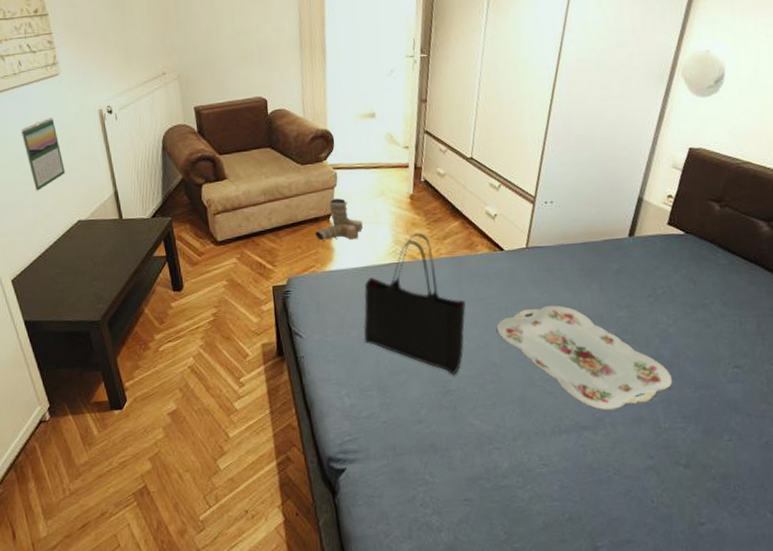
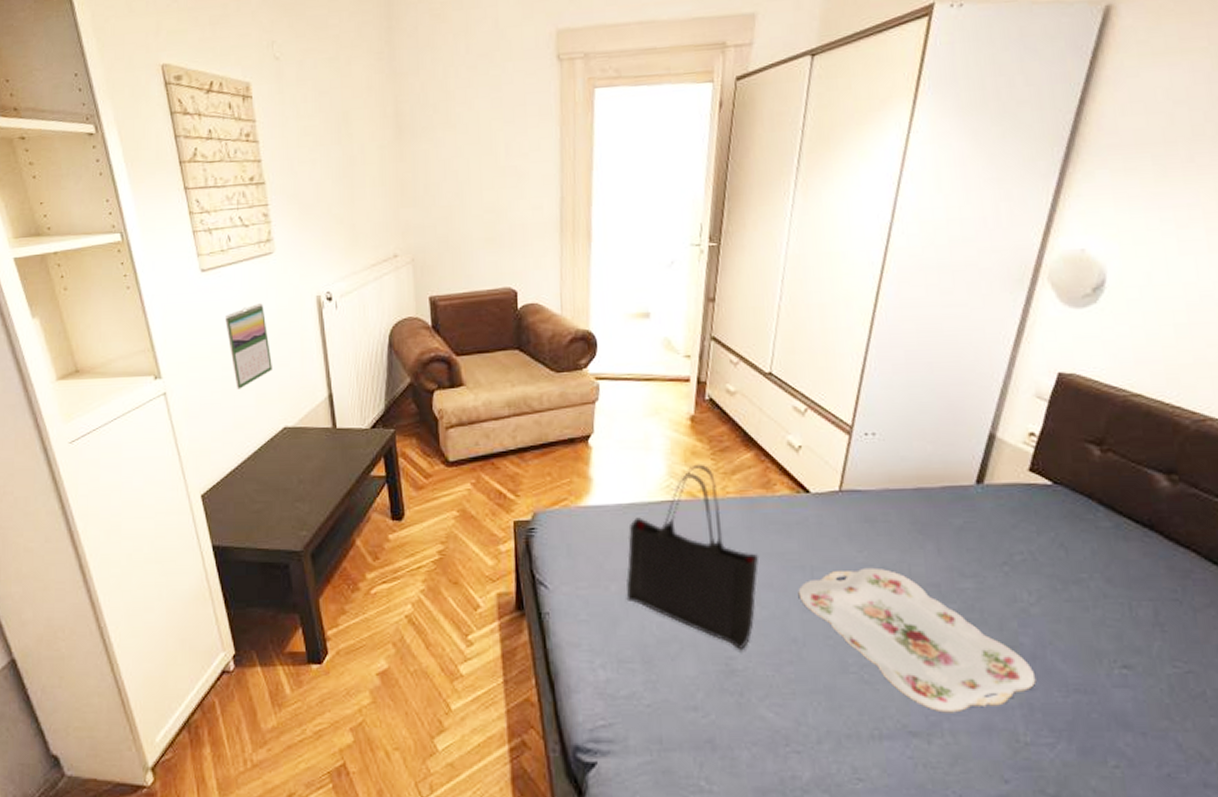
boots: present [314,198,364,241] -> none [569,416,630,468]

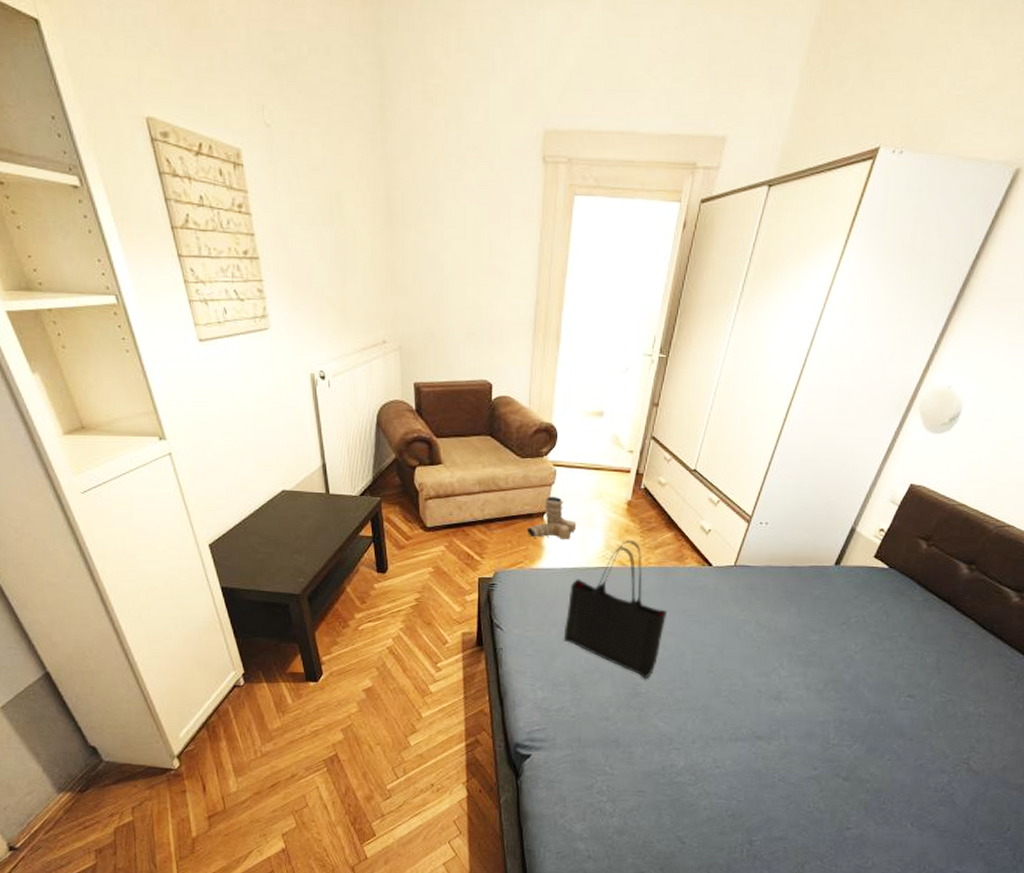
calendar: present [225,303,272,389] -> none [224,376,270,454]
boots: none [569,416,630,468] -> present [526,497,577,540]
serving tray: present [798,567,1037,713] -> none [693,623,849,724]

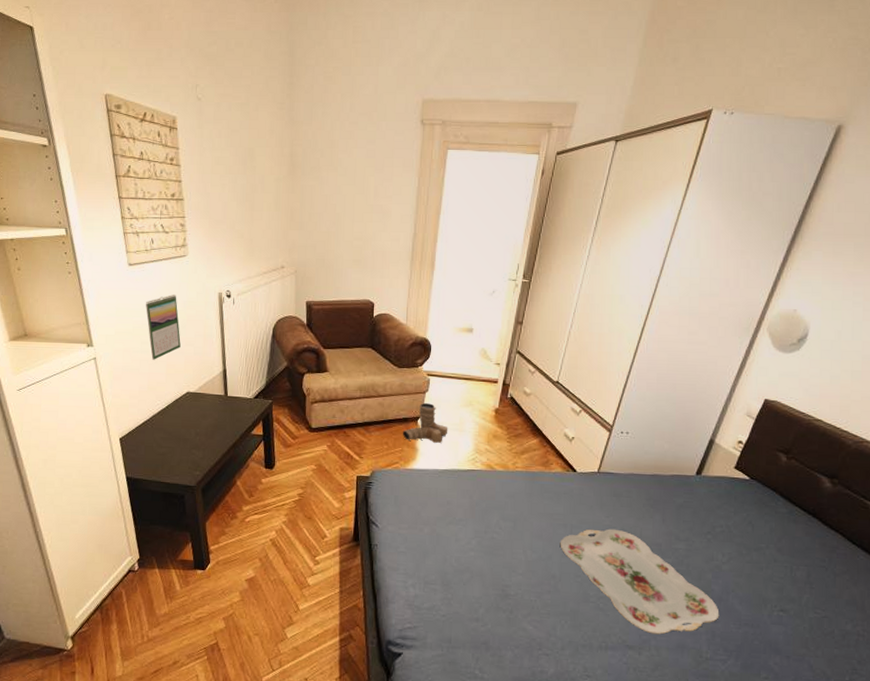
calendar: none [224,376,270,454] -> present [146,295,181,360]
tote bag: present [563,539,668,679] -> none [435,444,535,581]
serving tray: none [693,623,849,724] -> present [560,528,720,635]

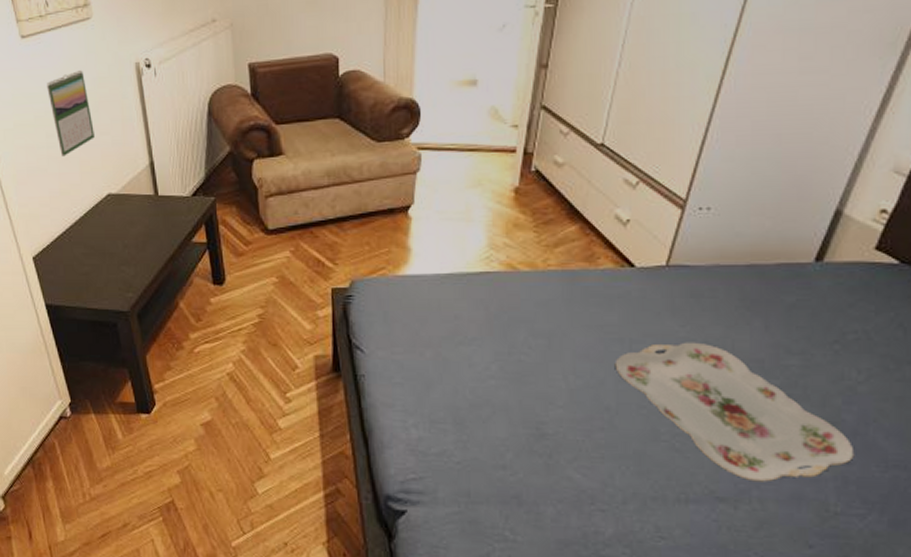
boots: present [402,403,448,443] -> none [388,187,451,239]

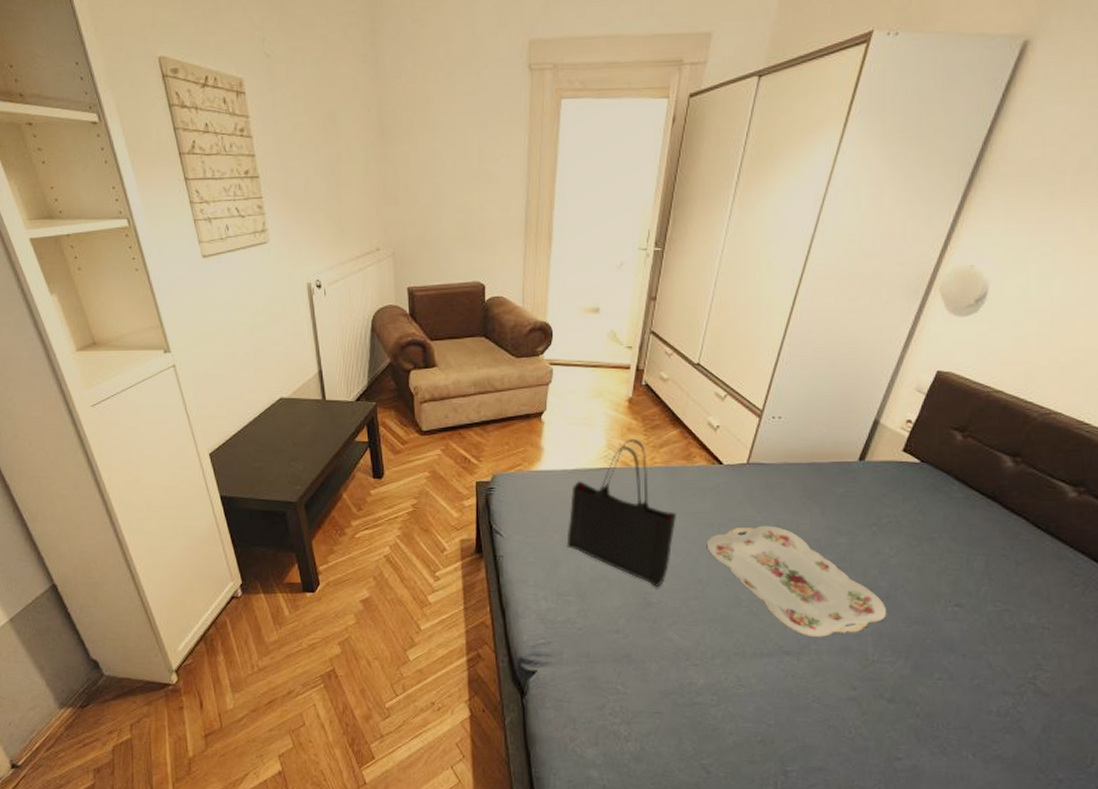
calendar: present [47,70,95,157] -> none [226,288,269,364]
tote bag: none [440,236,577,416] -> present [566,438,677,588]

